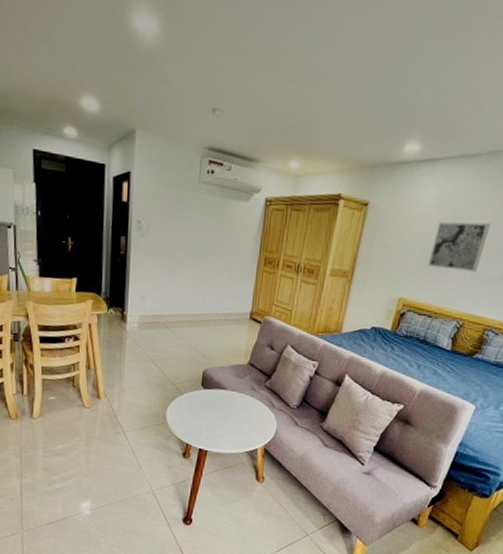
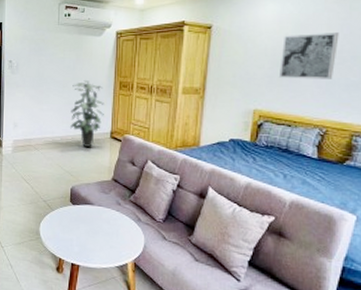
indoor plant: none [206,252,246,328] -> present [70,80,104,147]

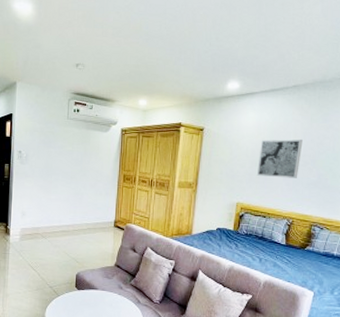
indoor plant: present [70,80,104,147] -> none [77,172,109,235]

